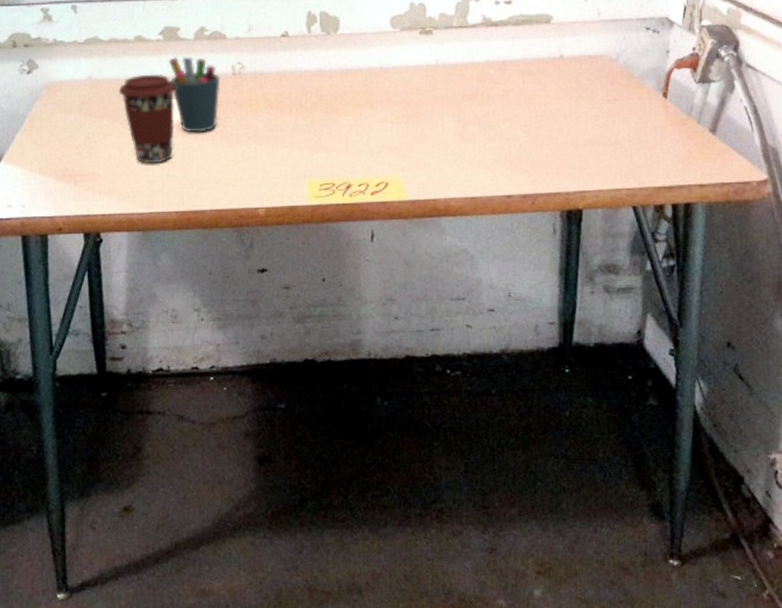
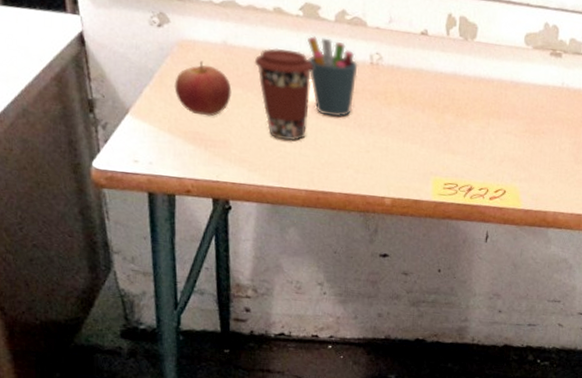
apple: none [44,98,98,152] -> present [174,60,232,117]

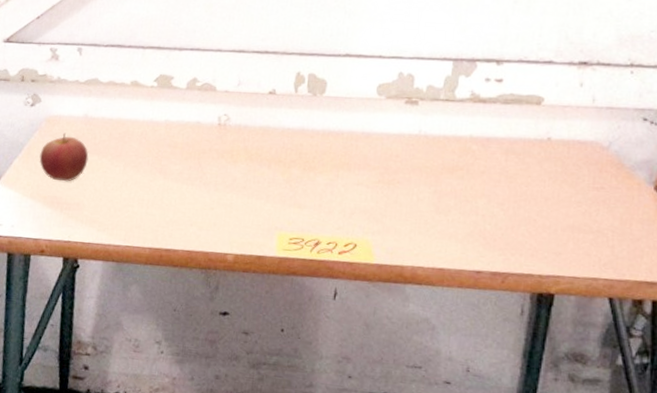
coffee cup: present [254,48,314,141] -> none [110,116,164,201]
pen holder: present [306,36,358,118] -> none [158,103,206,177]

